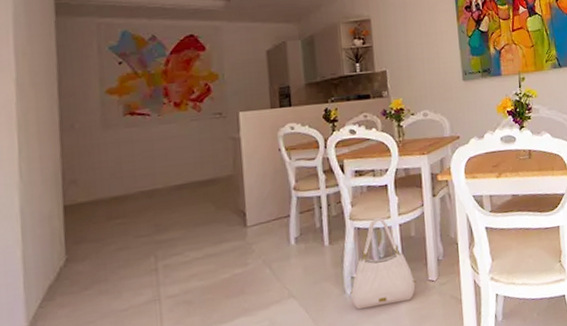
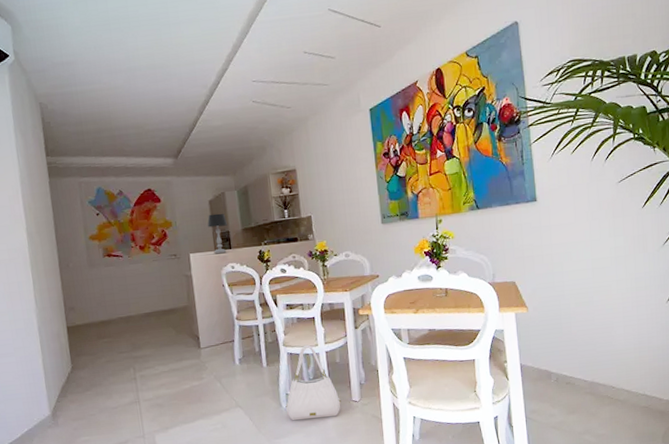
table lamp: none [263,65,288,113] -> present [207,213,227,254]

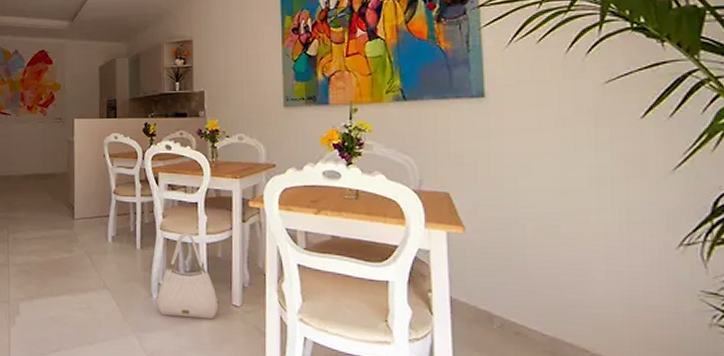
table lamp: present [207,213,227,254] -> none [96,80,115,122]

